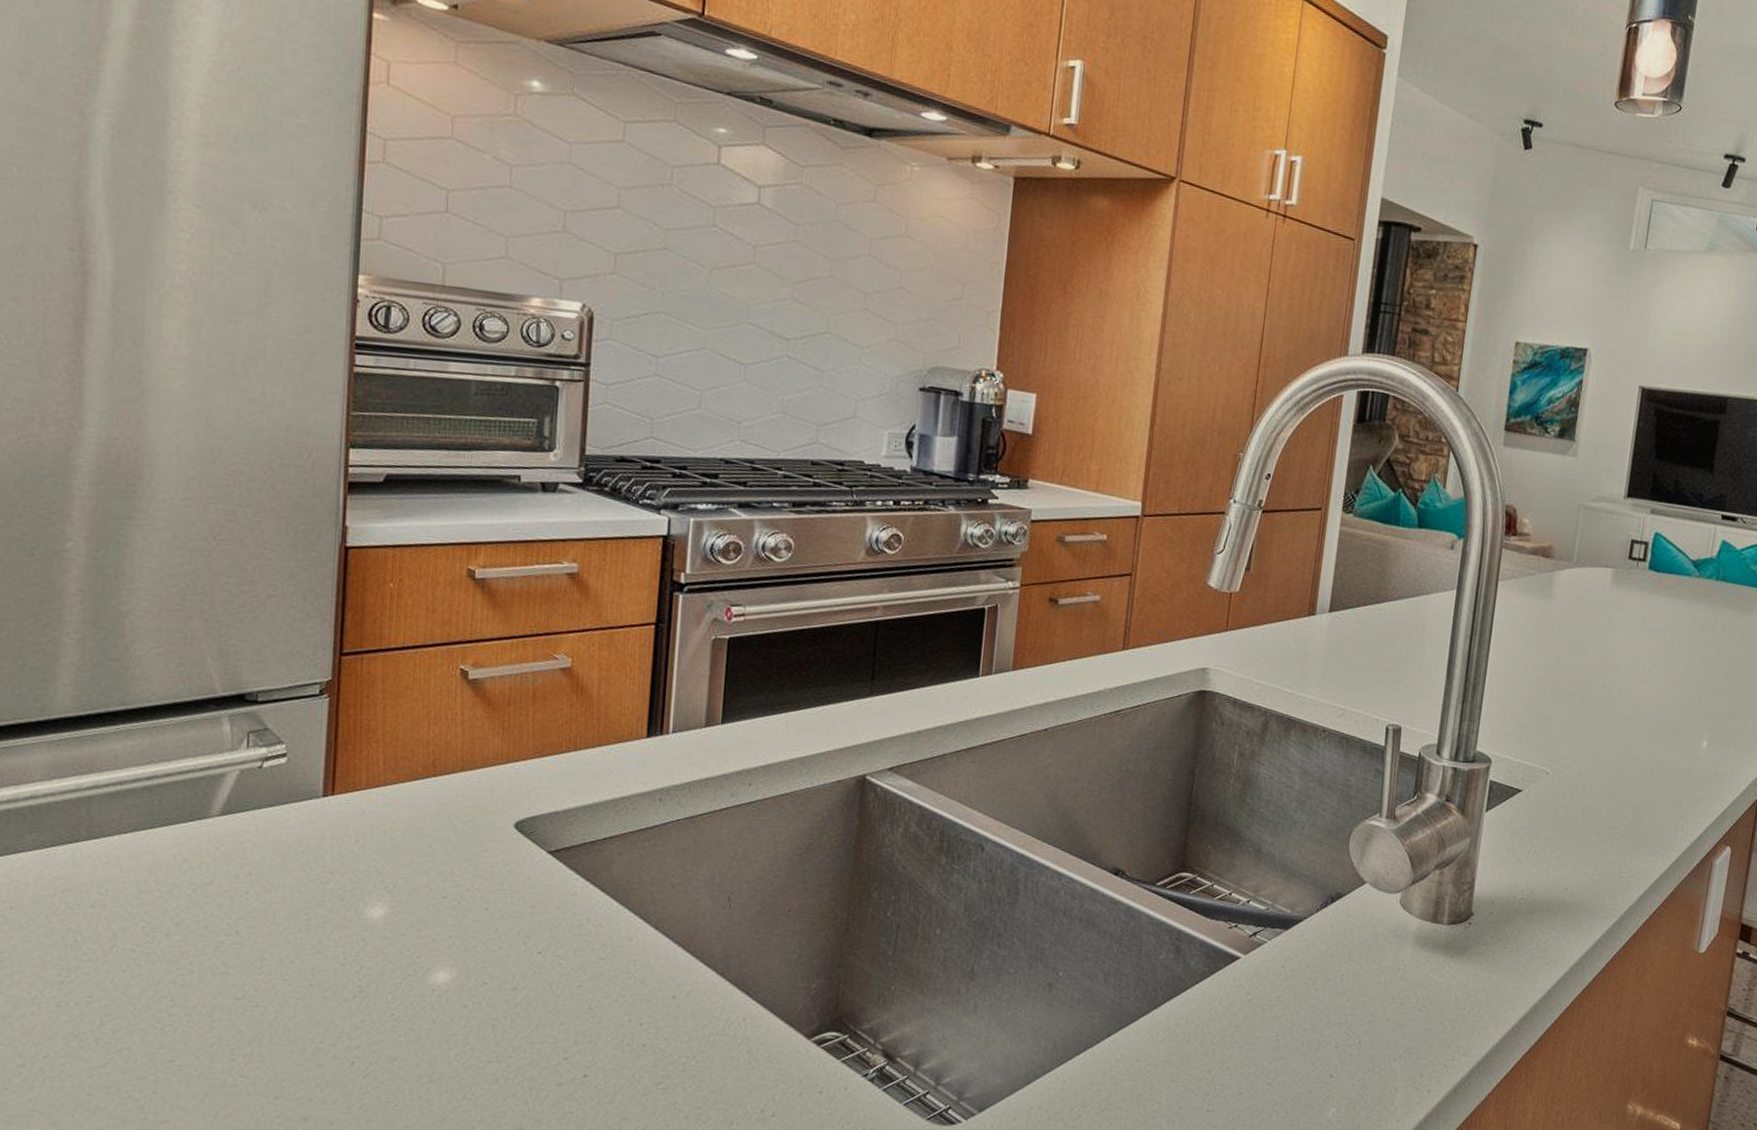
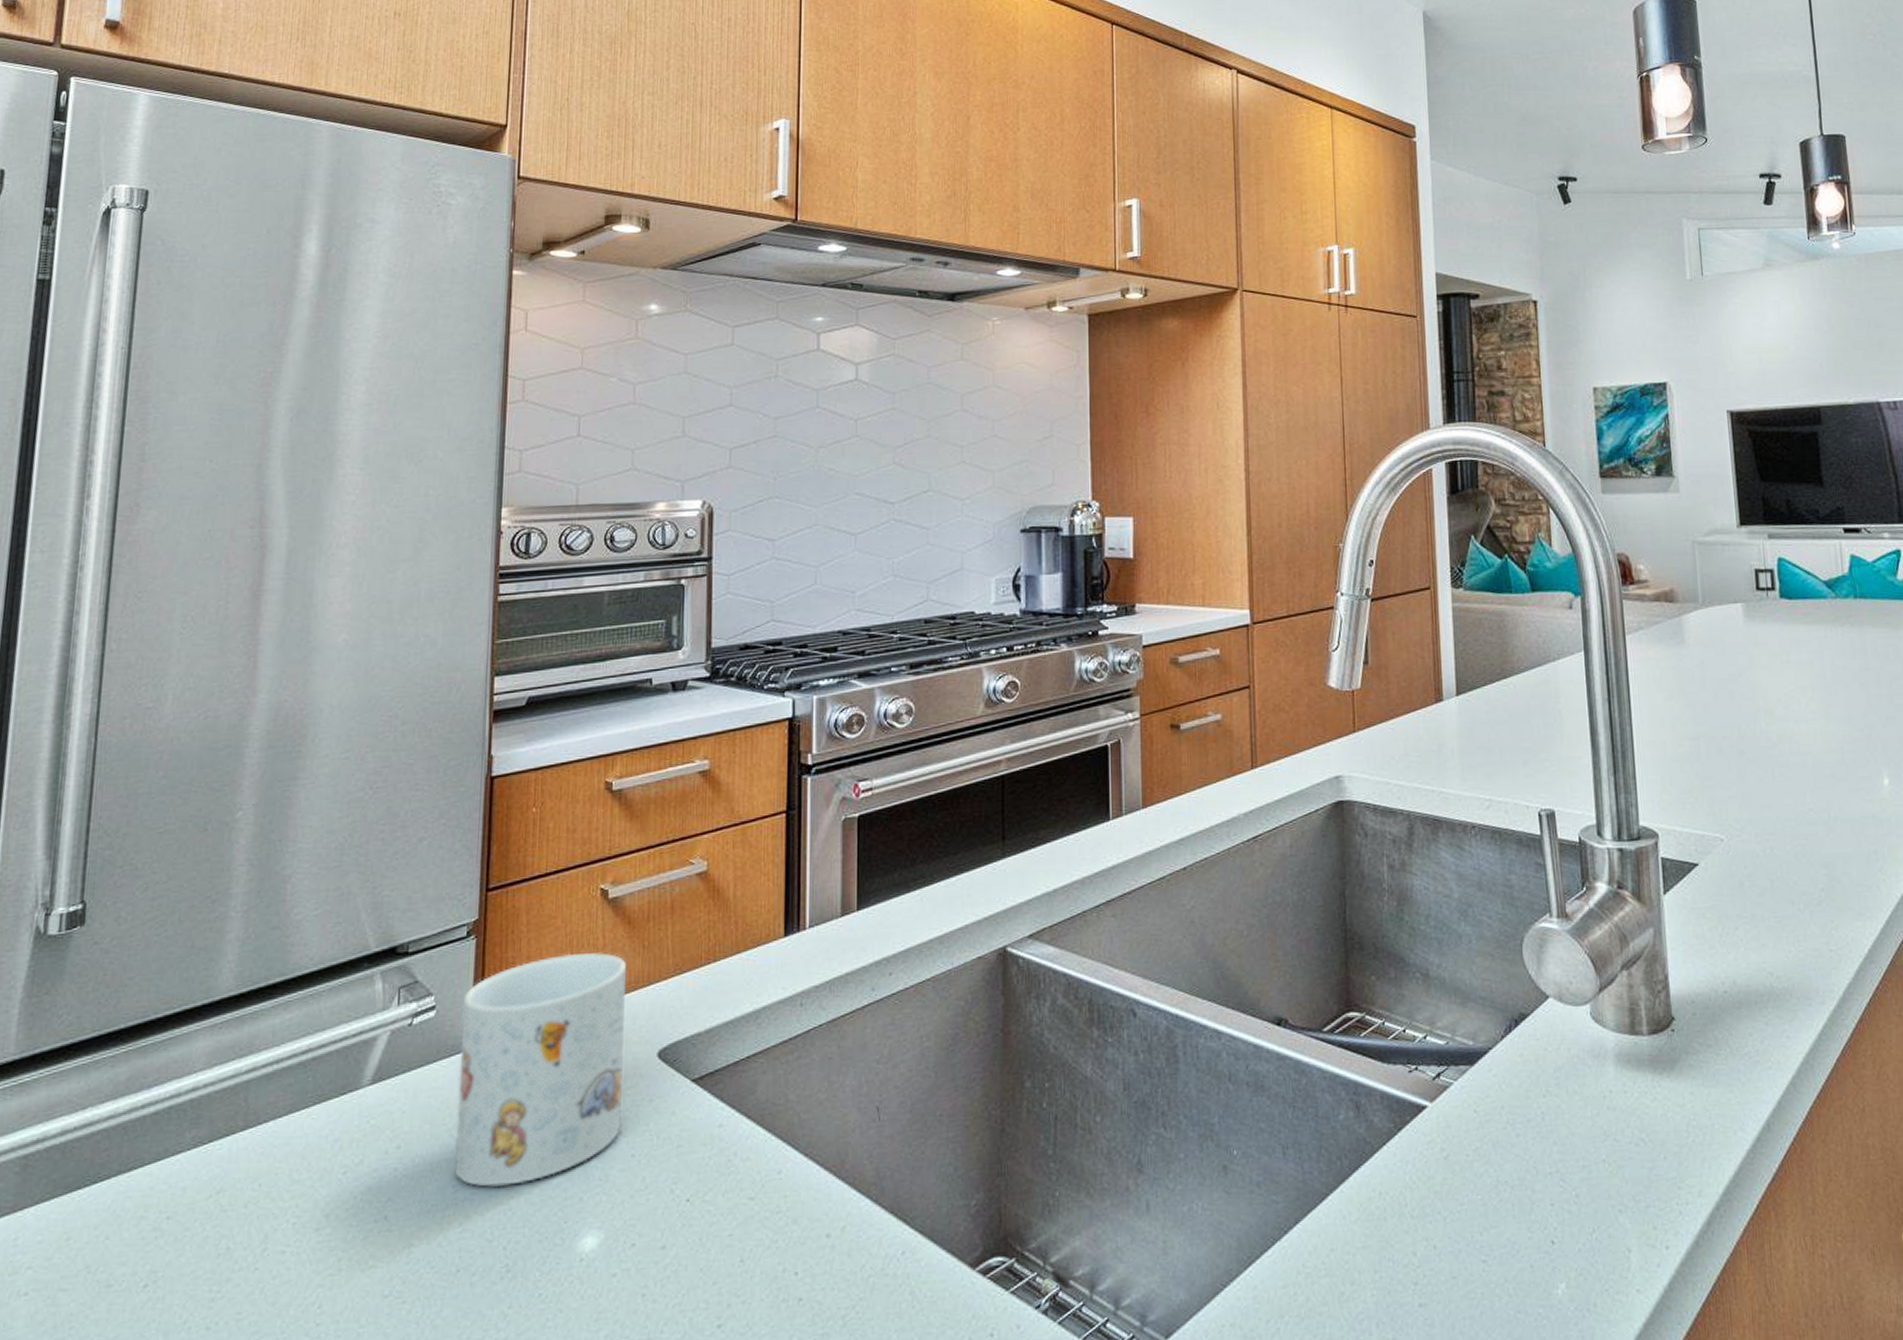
mug: none [307,723,485,920] -> present [454,953,626,1187]

